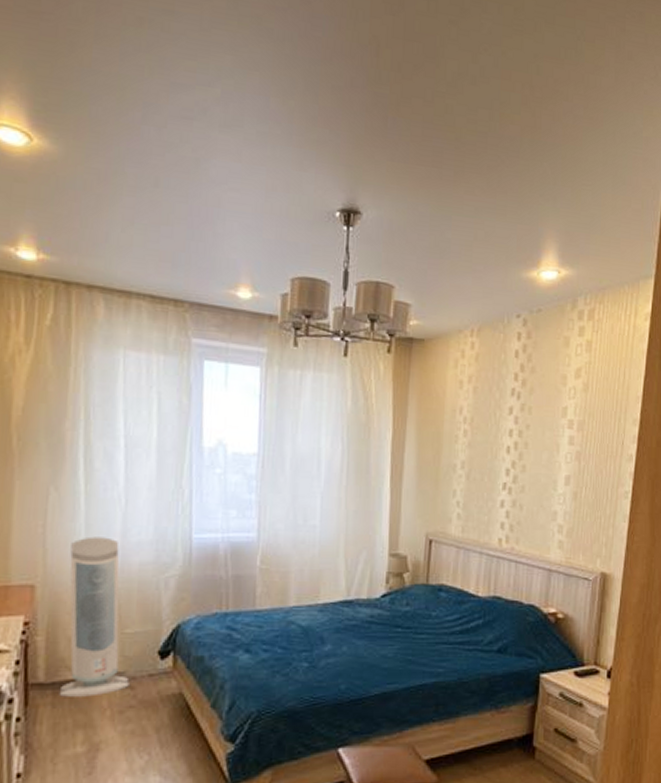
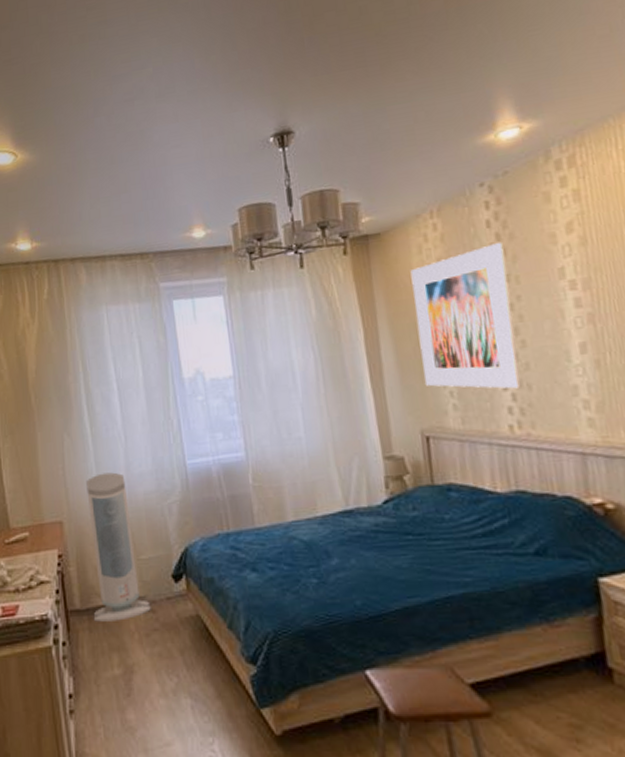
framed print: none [437,373,524,507] -> present [410,243,522,389]

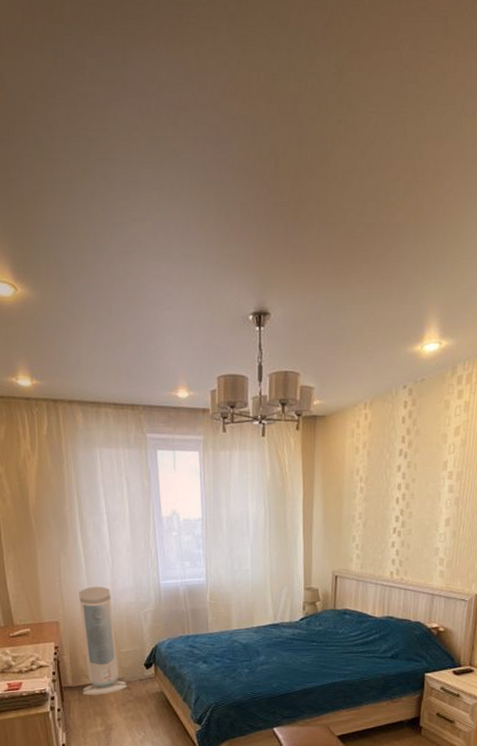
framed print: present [410,243,522,389] -> none [340,436,410,547]

